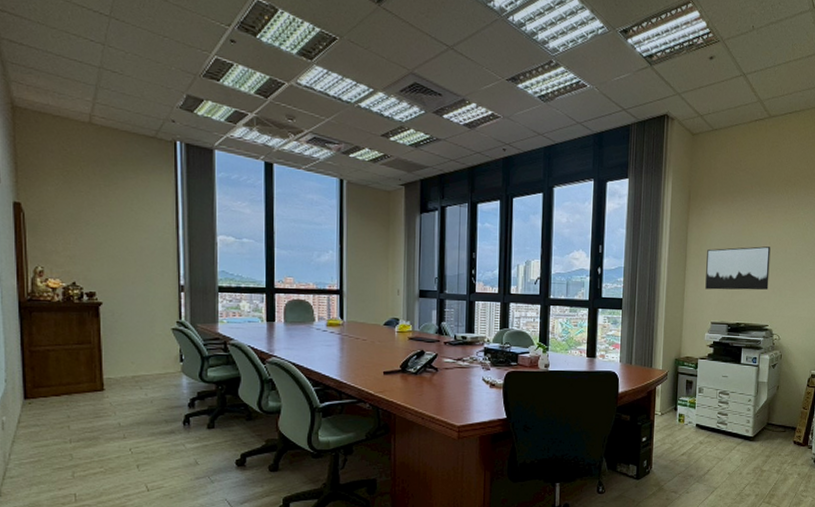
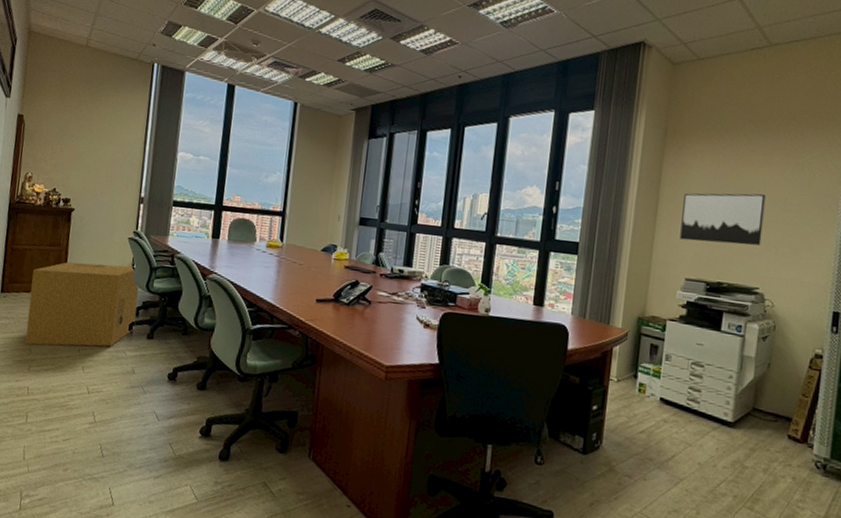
cardboard box: none [60,357,192,451] -> present [25,262,140,347]

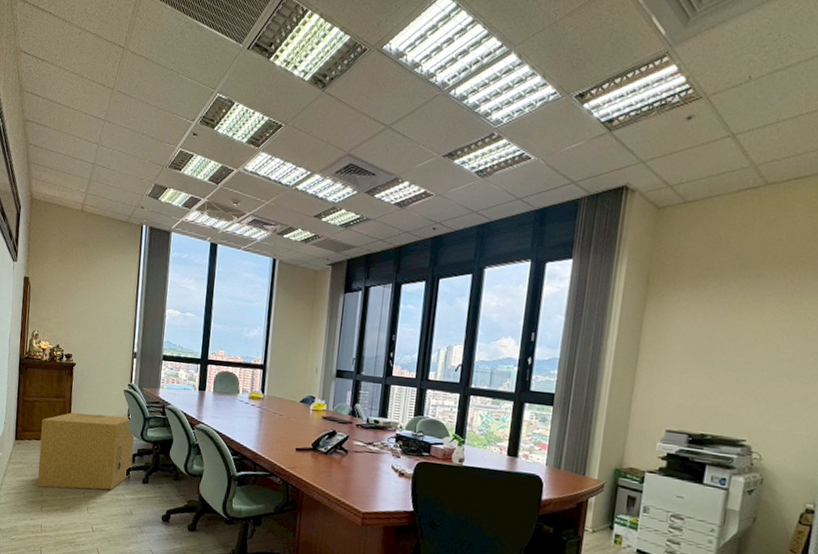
wall art: present [680,193,766,246] -> none [661,342,756,396]

